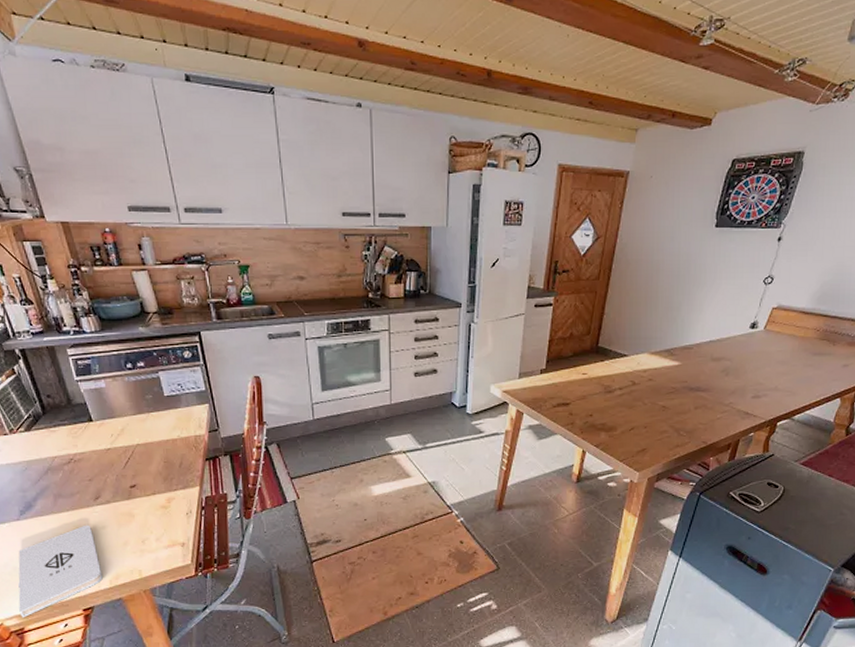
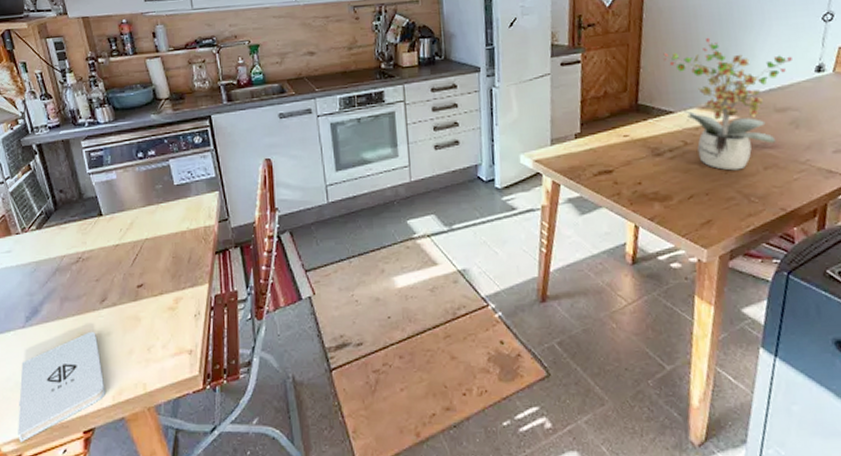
potted plant: none [625,290,733,409] -> present [663,37,792,171]

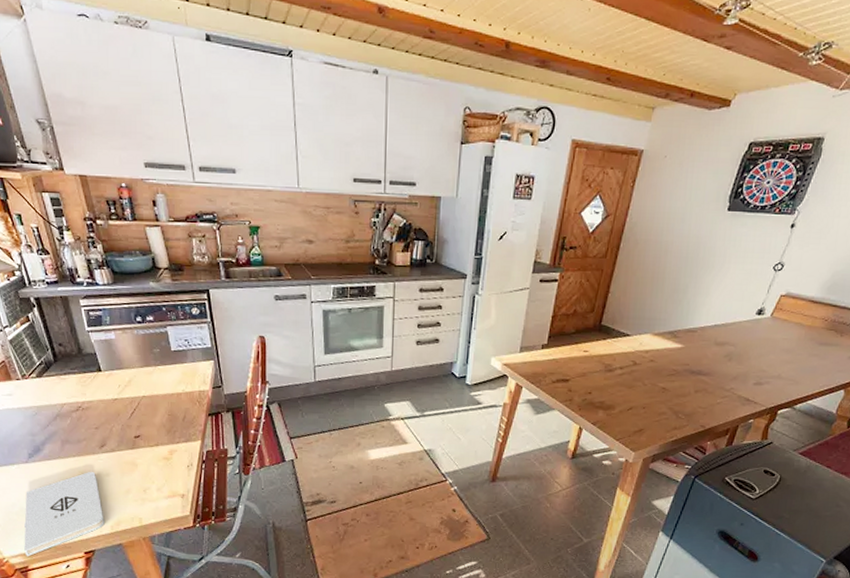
potted plant: present [663,37,792,171] -> none [631,272,740,391]

